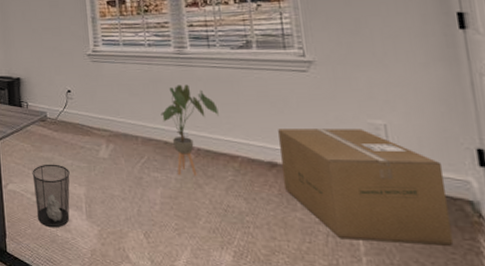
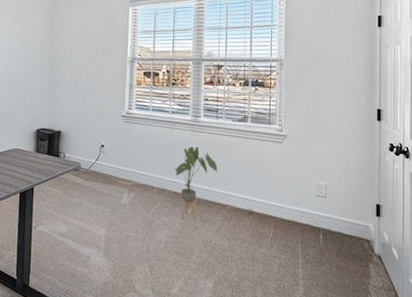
waste bin: present [32,164,70,228] -> none [60,208,94,264]
box: present [278,129,454,246] -> none [257,185,356,272]

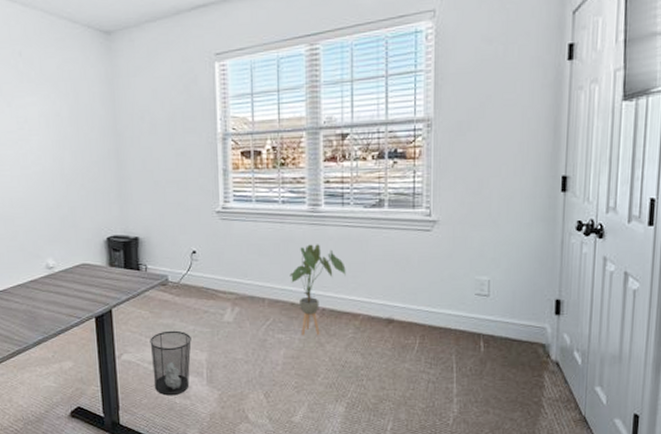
waste bin: none [60,208,94,264] -> present [150,330,192,396]

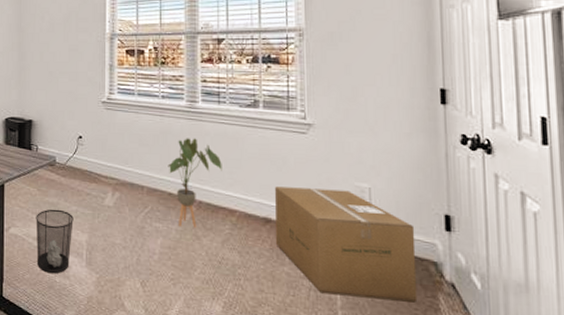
box: none [398,285,528,384] -> present [275,186,418,303]

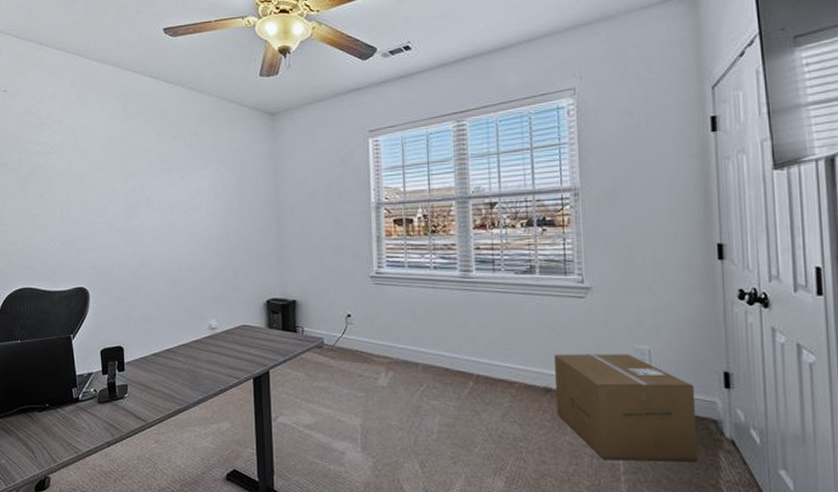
waste bin: present [36,209,74,274] -> none [305,394,346,462]
house plant: present [168,138,222,228] -> none [443,309,500,404]

